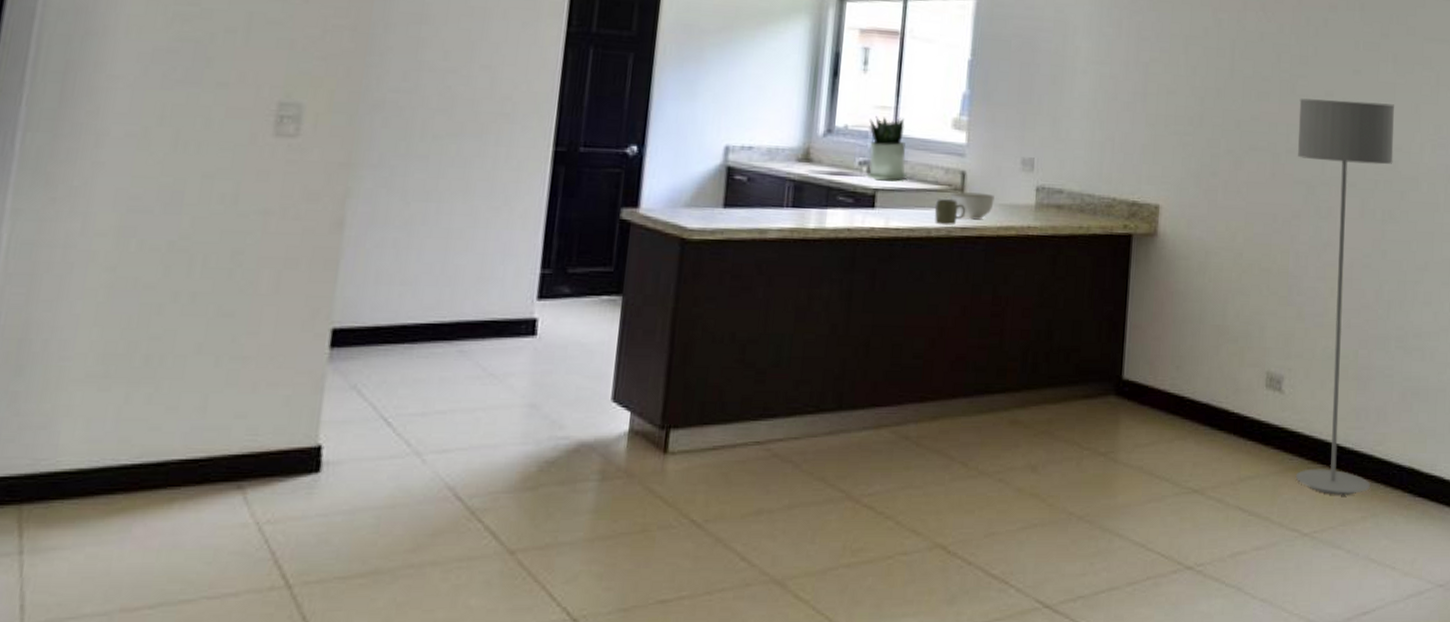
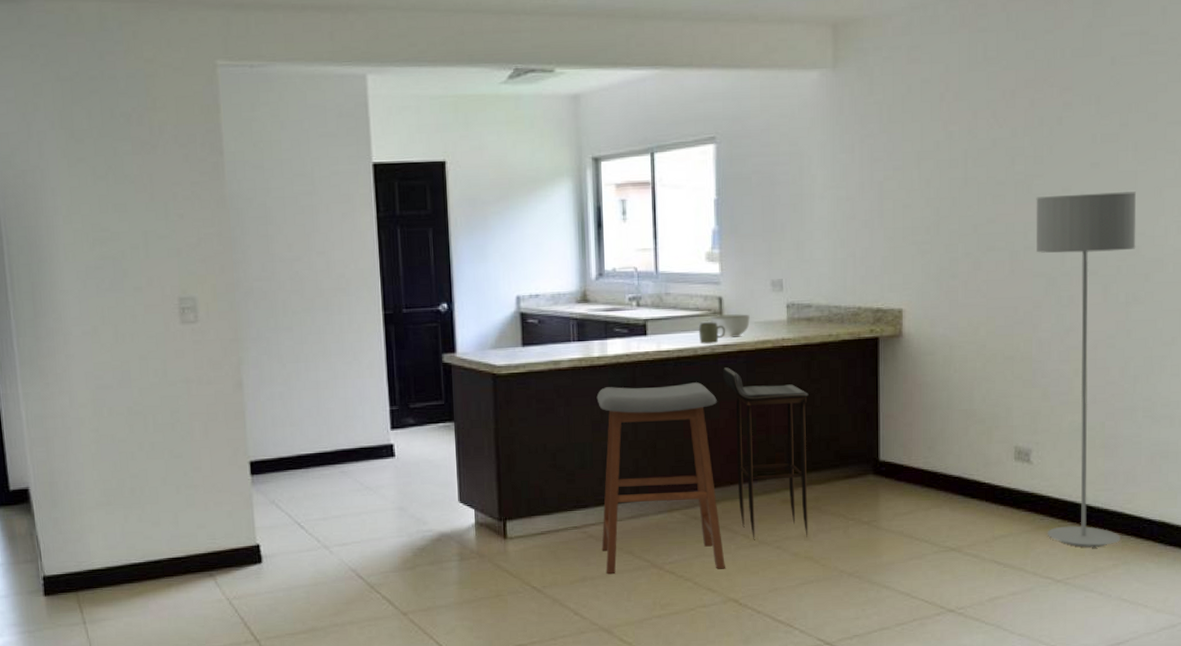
stool: none [787,266,948,506] -> present [596,382,725,574]
planter: present [866,116,908,181] -> none [634,257,672,312]
bar stool: none [957,254,1051,469] -> present [722,367,809,539]

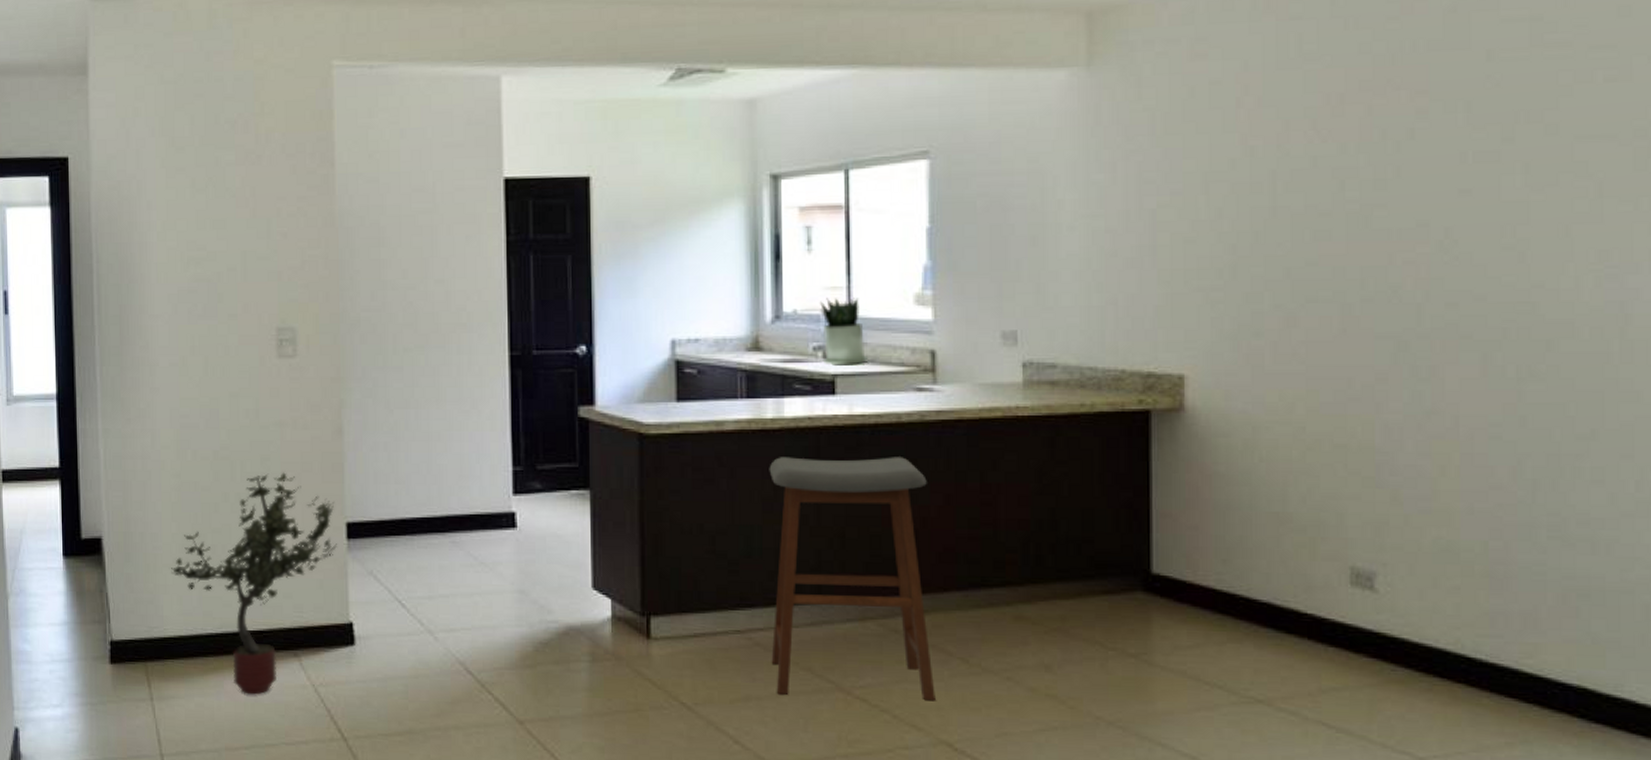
potted tree: none [95,422,242,611] -> present [171,472,337,695]
planter: none [634,257,672,312] -> present [820,298,869,366]
mug: present [698,322,726,344] -> none [903,381,940,409]
bowl: present [710,314,750,338] -> none [920,373,972,402]
bar stool: present [722,367,809,539] -> none [934,440,1052,668]
floor lamp: present [1036,191,1136,548] -> none [1377,229,1531,717]

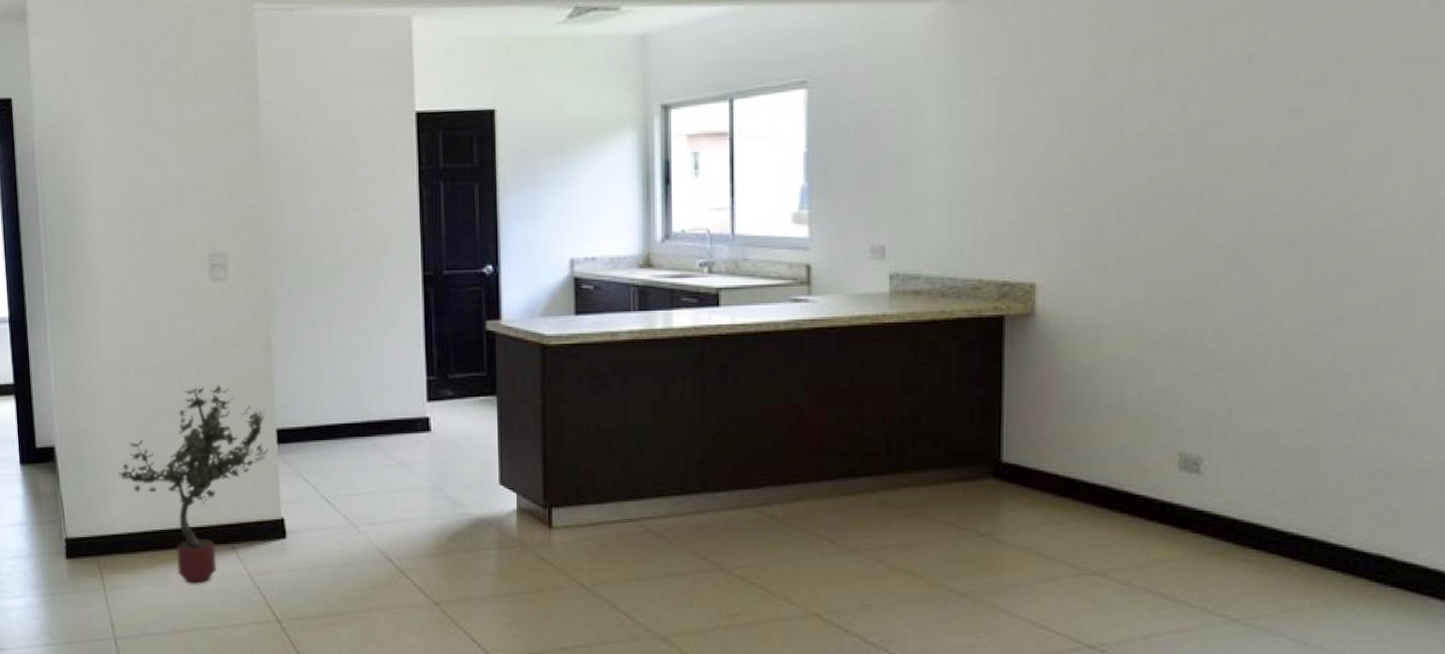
stool: present [769,457,935,701] -> none [659,362,807,578]
planter: present [820,298,869,366] -> none [706,217,750,280]

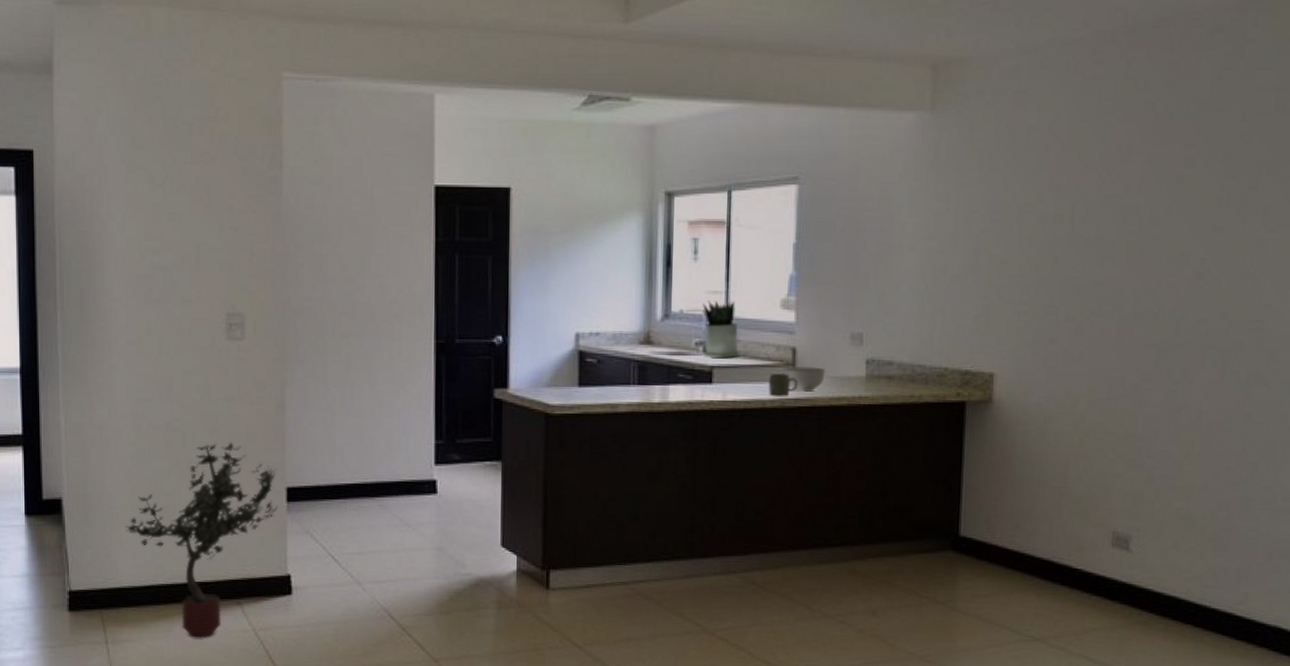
planter: none [706,217,750,280] -> present [702,301,741,359]
mug: none [781,293,814,318] -> present [768,373,798,397]
bowl: none [796,284,844,311] -> present [782,366,825,392]

